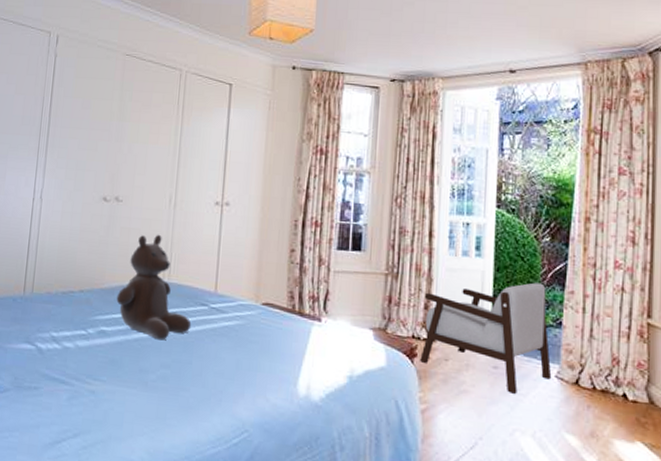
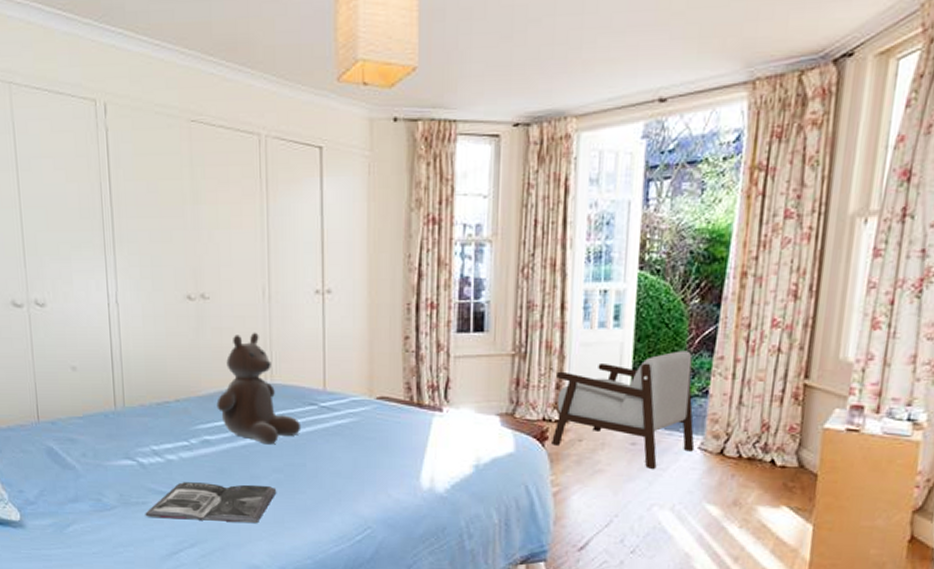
magazine: none [35,370,163,417] -> present [145,482,277,523]

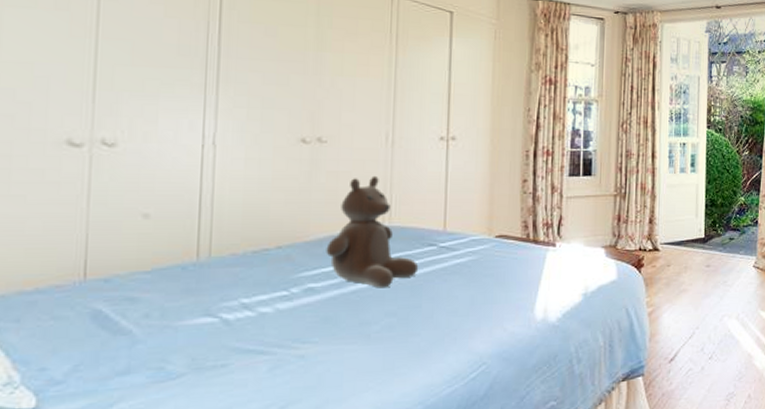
magazine: present [145,482,277,523] -> none [223,331,388,382]
armchair: present [551,350,695,469] -> none [646,190,751,286]

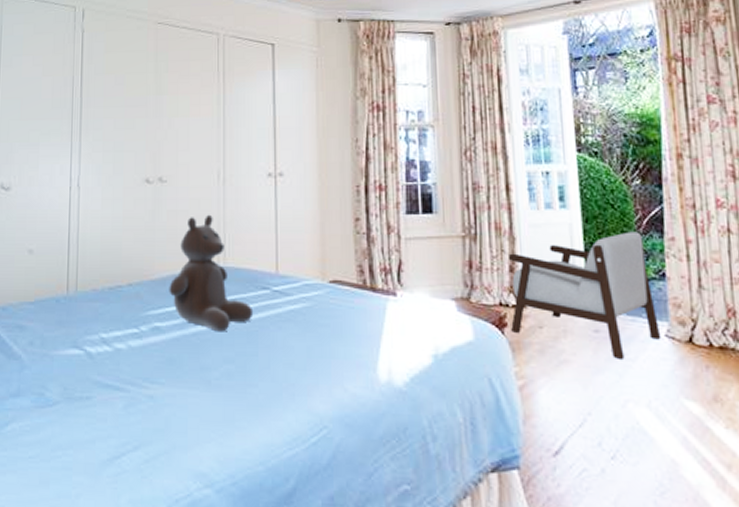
armchair: none [646,190,751,286] -> present [509,231,661,359]

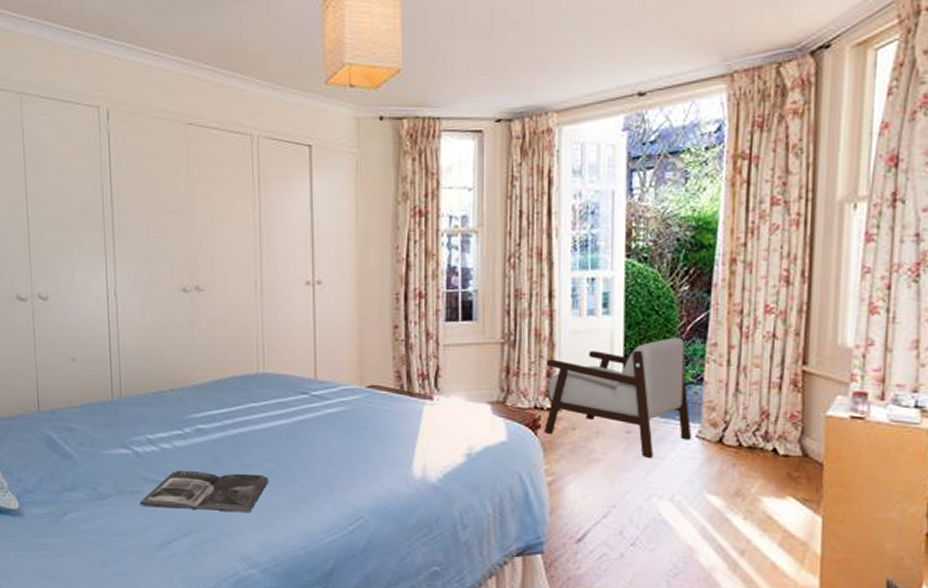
magazine: none [88,374,227,421] -> present [139,471,269,512]
teddy bear: present [169,214,254,332] -> none [210,322,293,434]

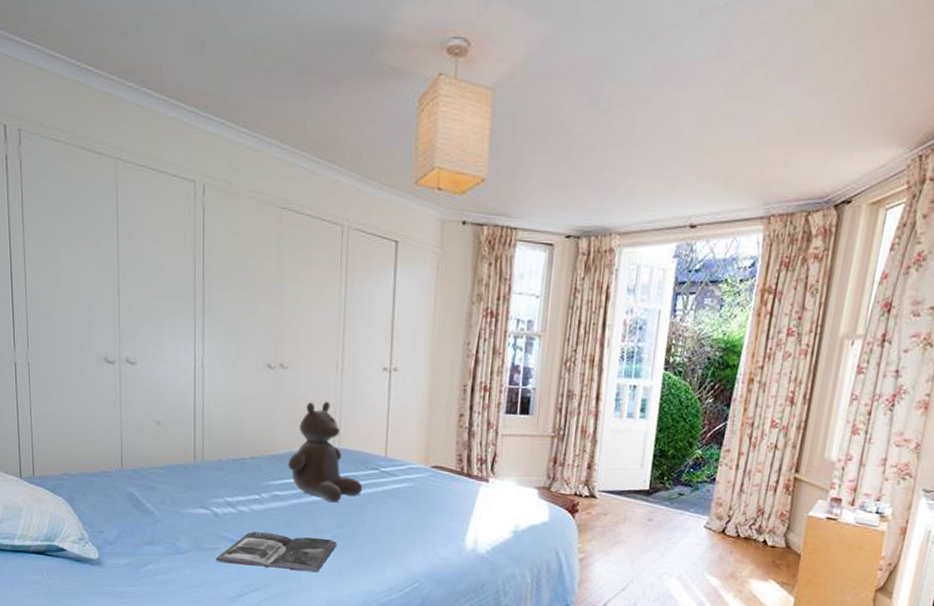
teddy bear: none [210,322,293,434] -> present [288,401,363,503]
armchair: present [544,337,692,458] -> none [581,442,704,543]

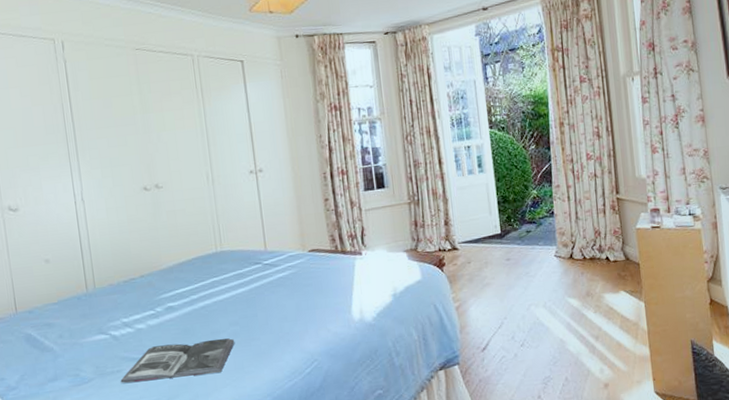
teddy bear: present [288,401,363,503] -> none [176,210,250,303]

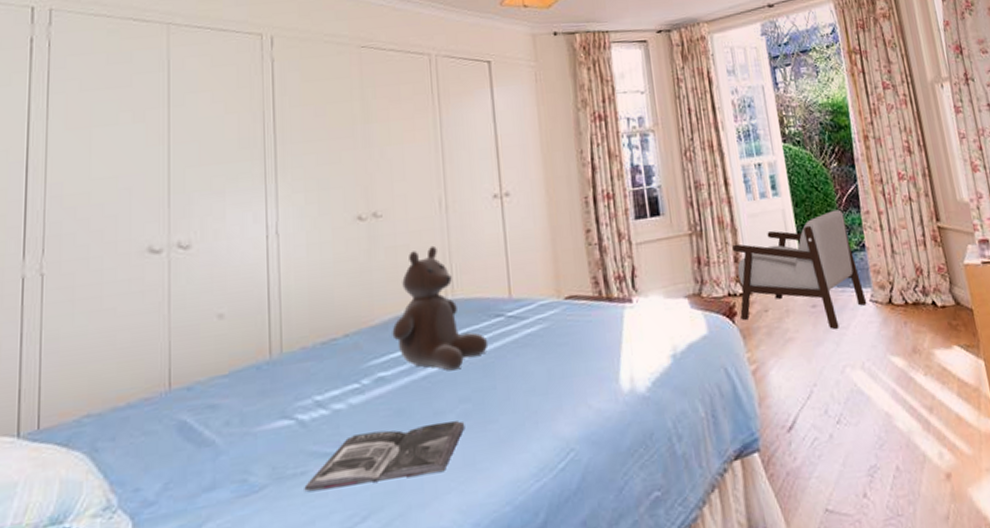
teddy bear: none [176,210,250,303] -> present [392,245,489,371]
armchair: none [444,184,552,277] -> present [732,209,867,329]

